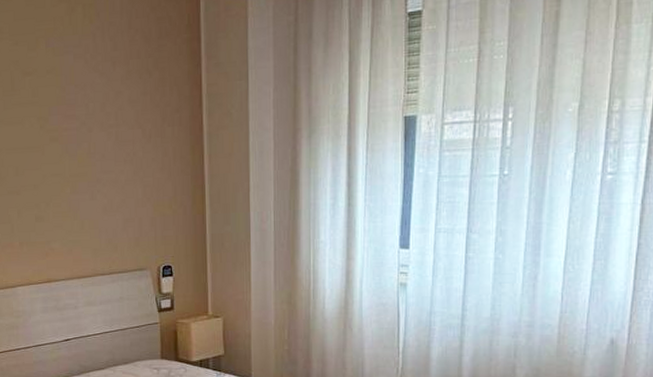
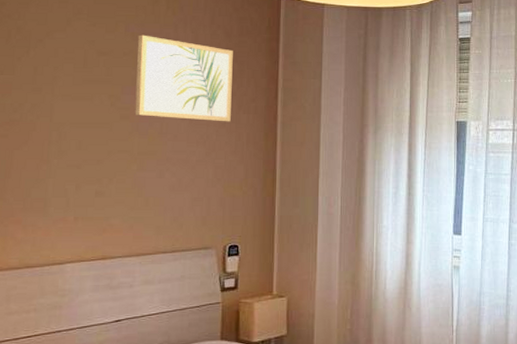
wall art: none [58,49,156,137] -> present [134,34,233,122]

